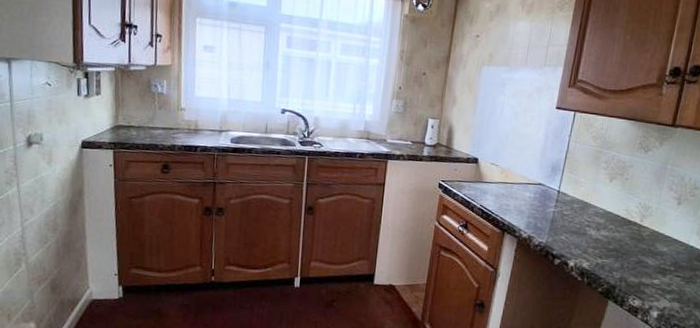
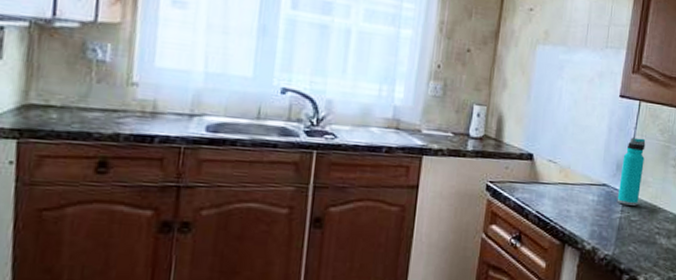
water bottle: none [551,143,580,202] -> present [617,137,646,206]

